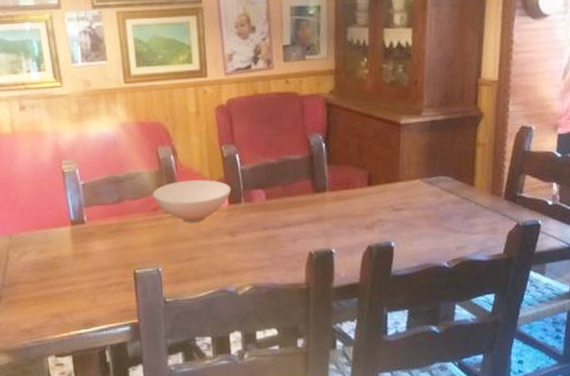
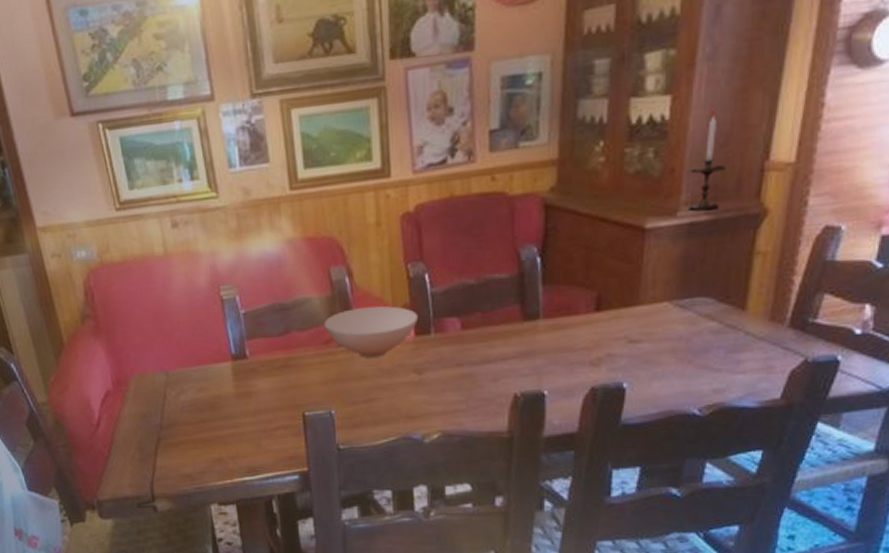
candlestick: none [428,39,452,113] -> present [689,108,726,211]

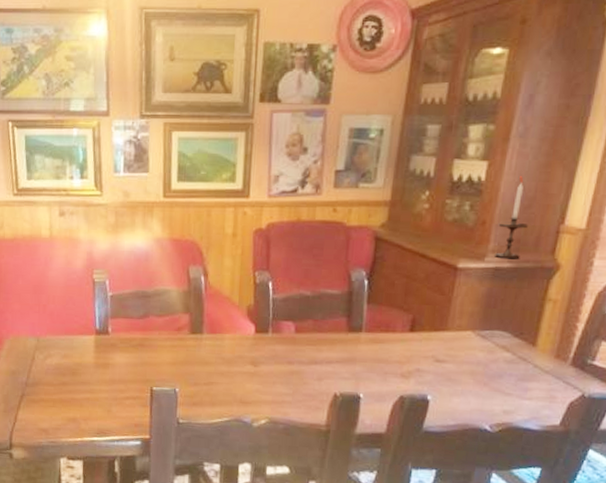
bowl: present [324,305,419,358] -> none [179,303,260,348]

